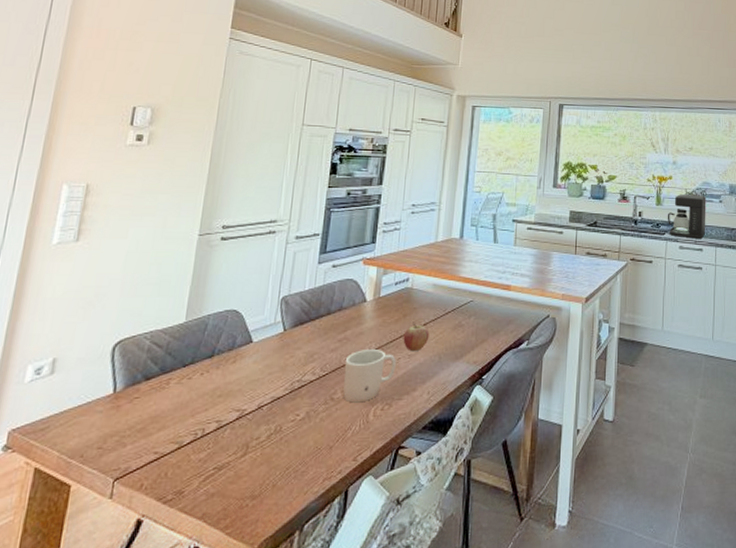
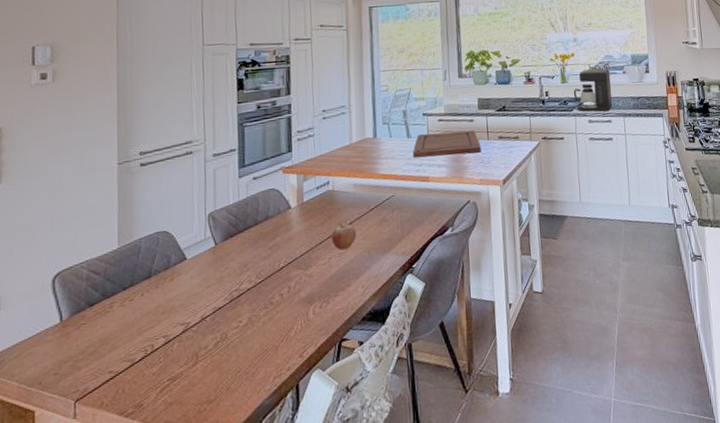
mug: present [342,348,397,403] -> none [278,251,329,305]
cutting board: none [497,241,567,266] -> present [412,130,481,158]

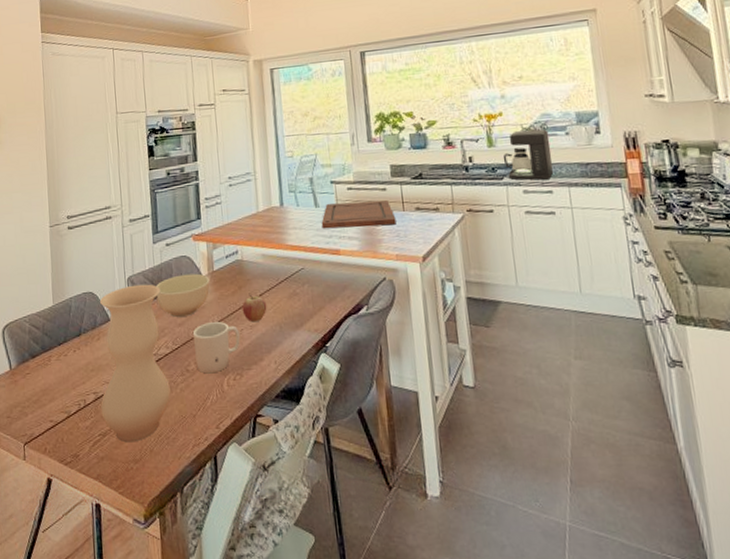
vase: none [171,219,253,384] -> present [100,284,172,443]
bowl: none [240,205,299,251] -> present [156,273,210,317]
mug: none [278,251,329,305] -> present [192,321,241,374]

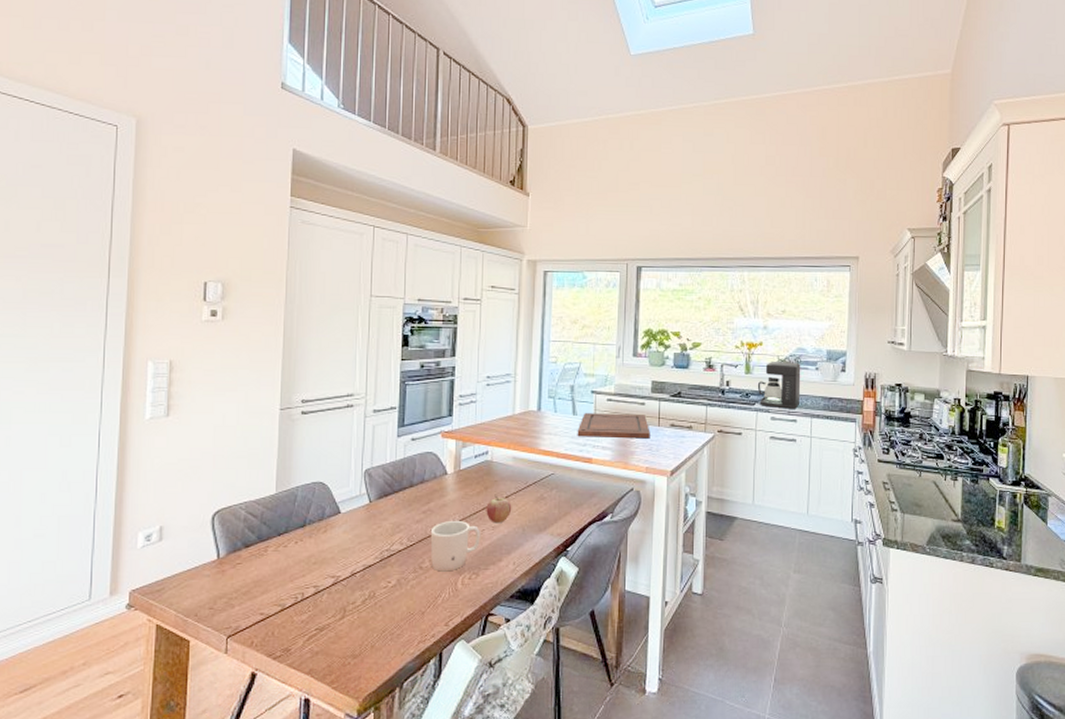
vase: present [100,284,172,443] -> none [320,478,401,638]
bowl: present [156,273,210,317] -> none [395,471,455,513]

